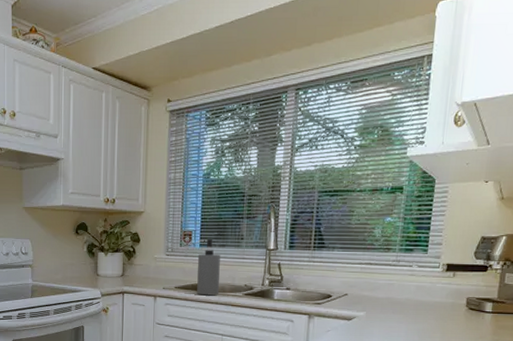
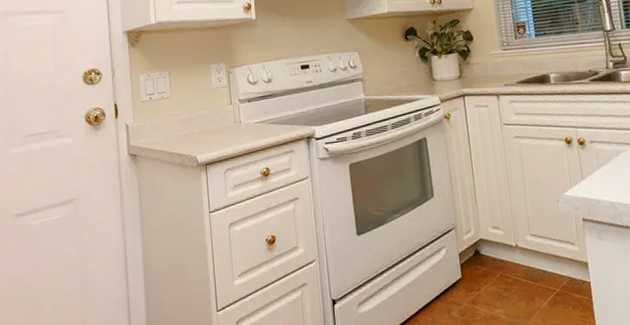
soap dispenser: present [195,238,220,296] -> none [530,27,565,88]

